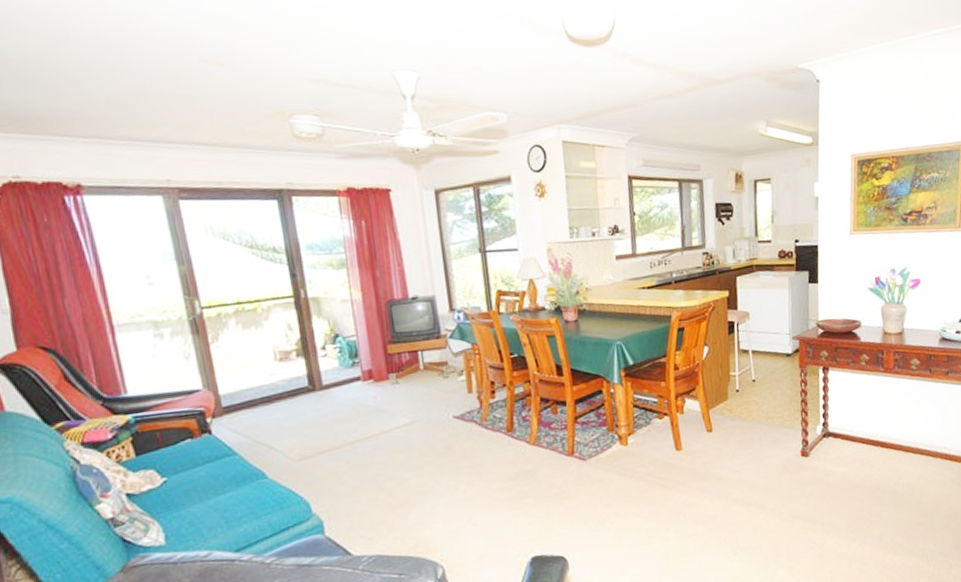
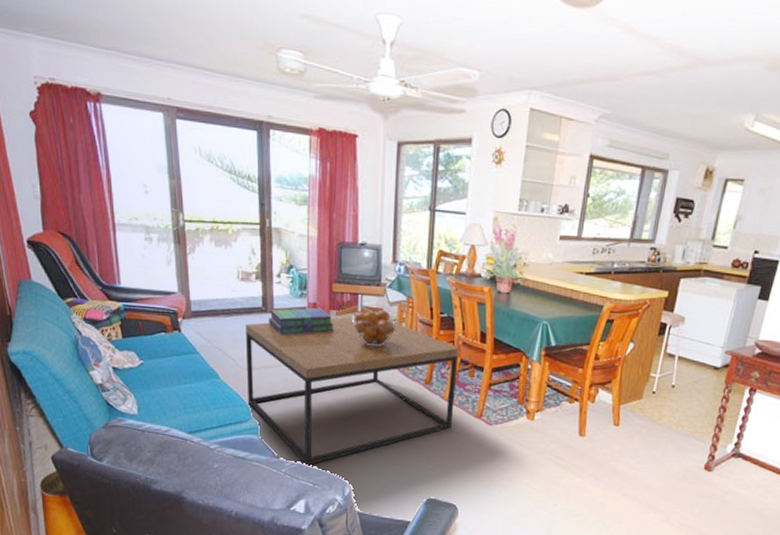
coffee table: none [291,371,544,555] -> present [245,316,459,466]
stack of books: none [319,374,396,412] -> present [269,307,334,334]
fruit basket: none [415,362,467,404] -> present [352,309,398,347]

